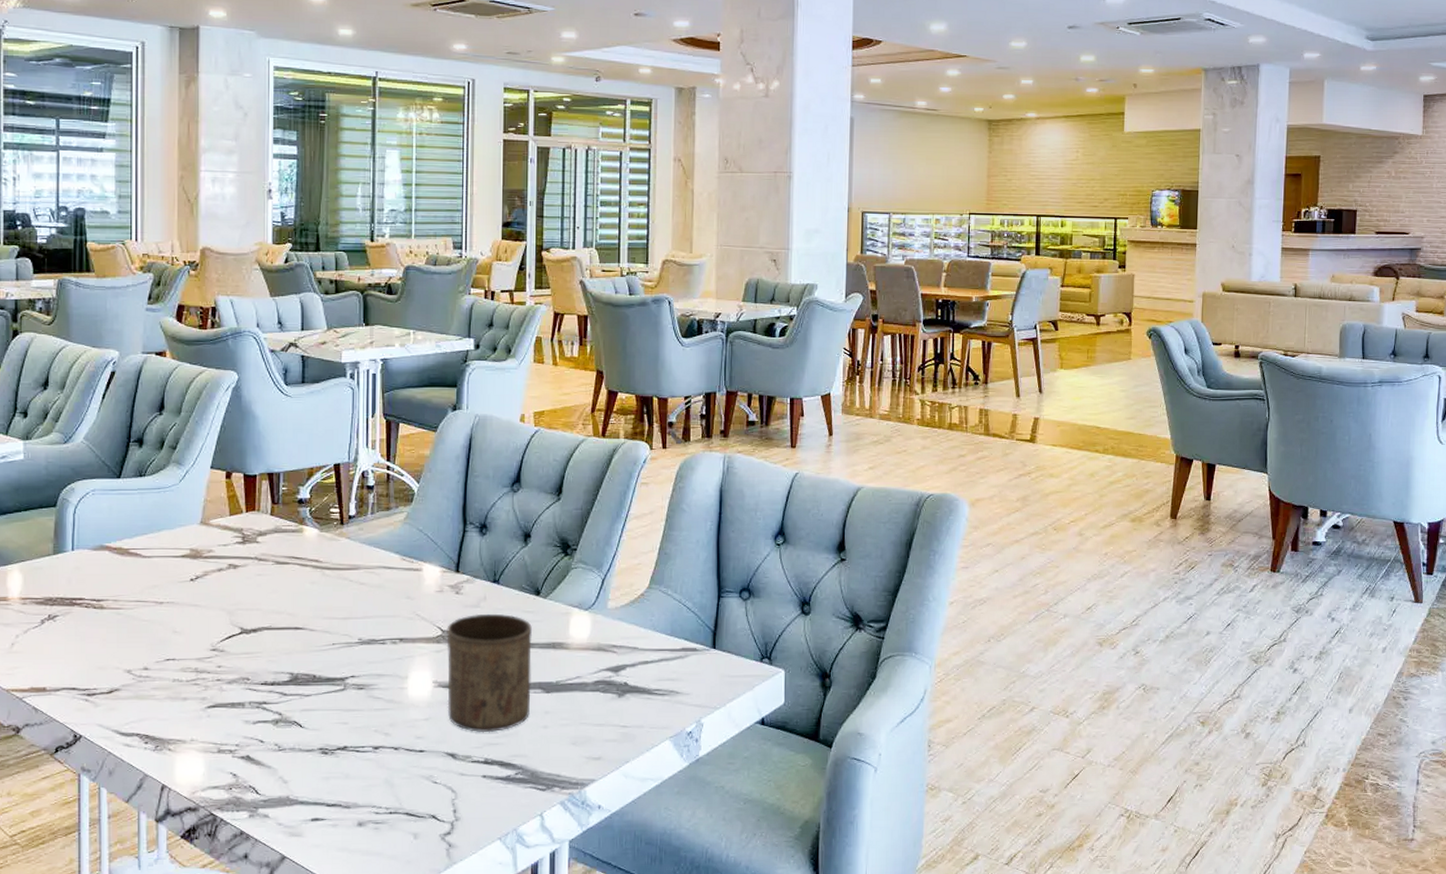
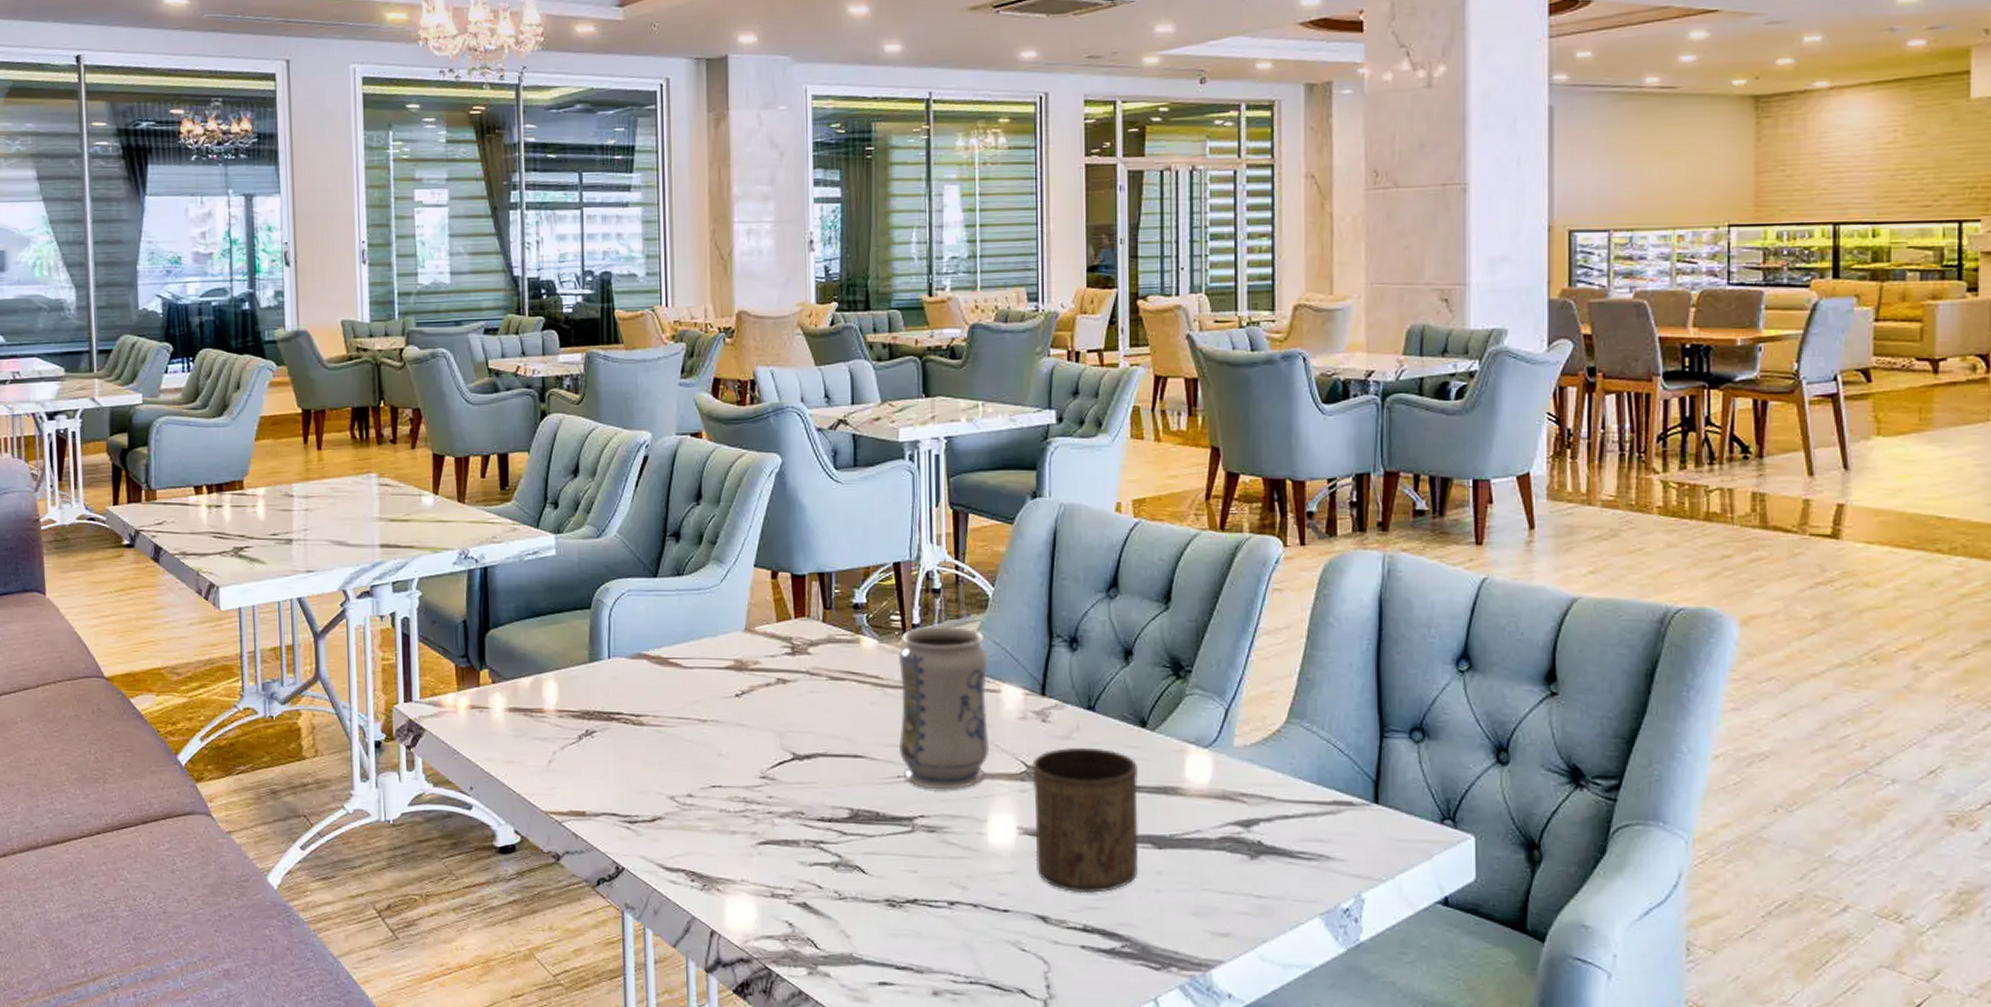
vase: none [334,516,414,654] -> present [898,625,990,790]

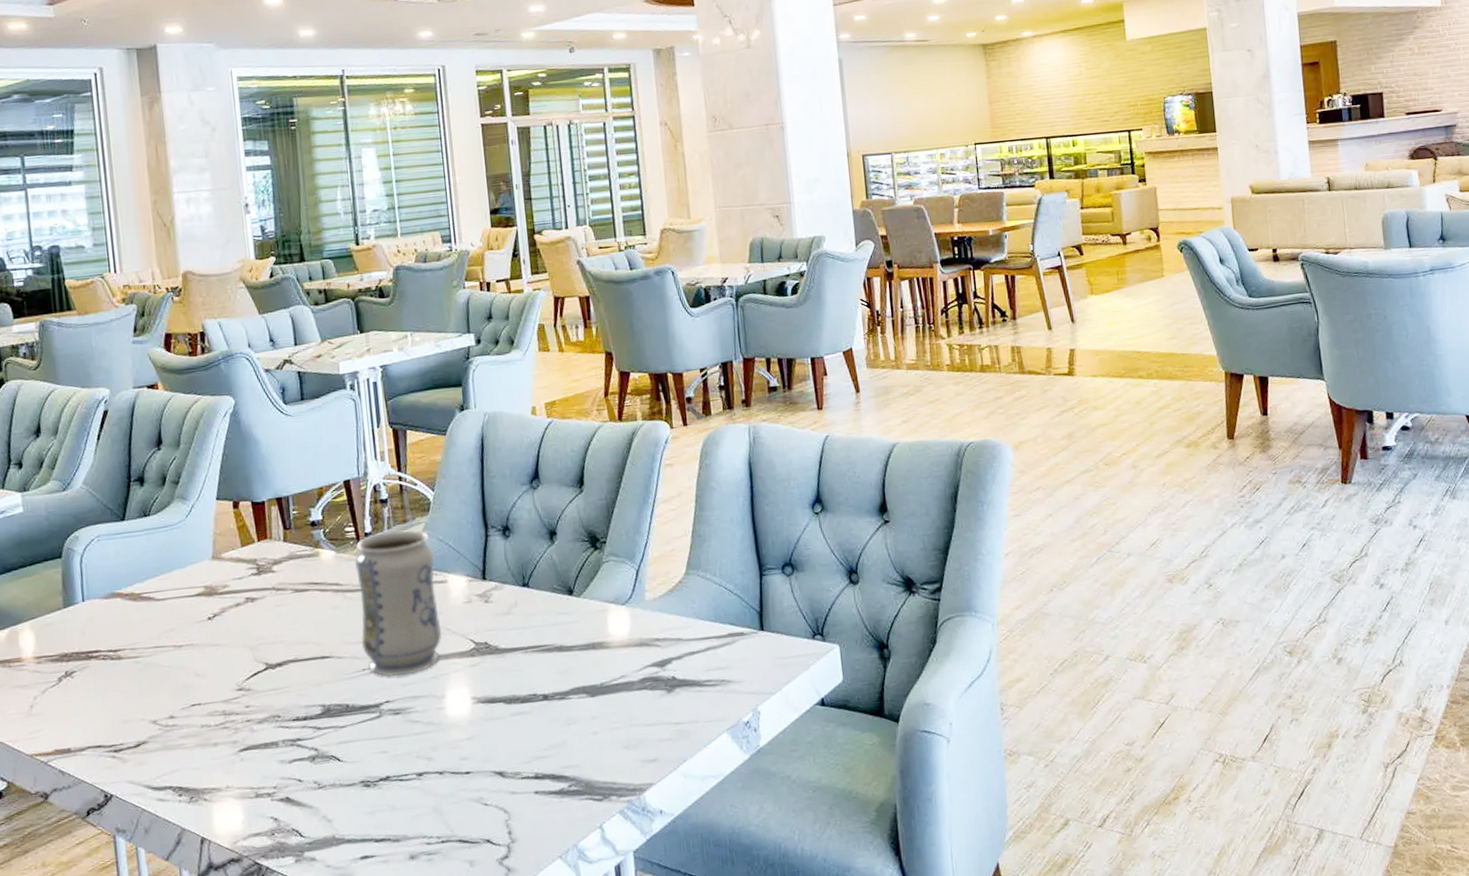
cup: present [1032,747,1139,894] -> none [479,618,577,747]

